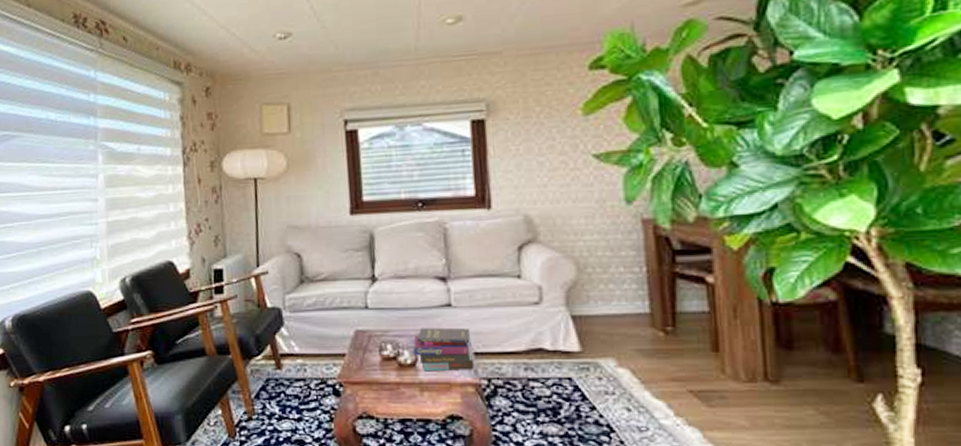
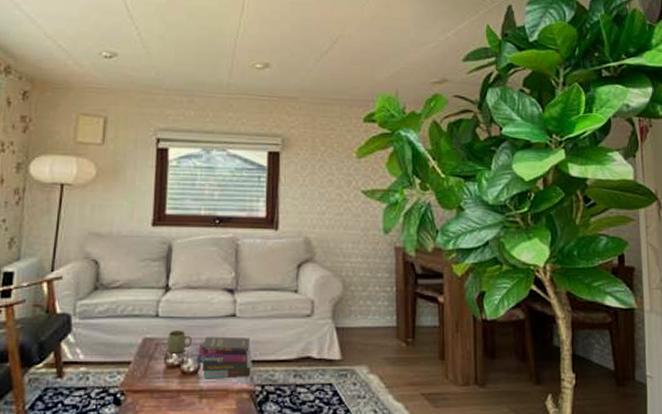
mug: none [380,321,407,347] -> present [167,329,193,355]

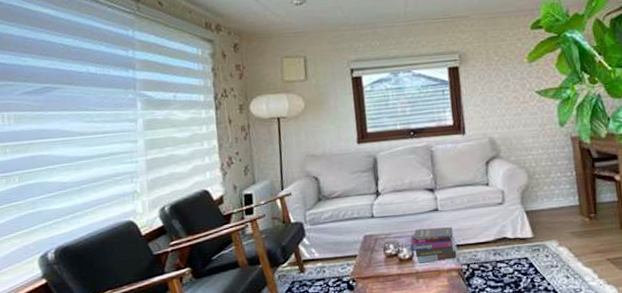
mug: present [167,329,193,355] -> none [383,226,405,247]

